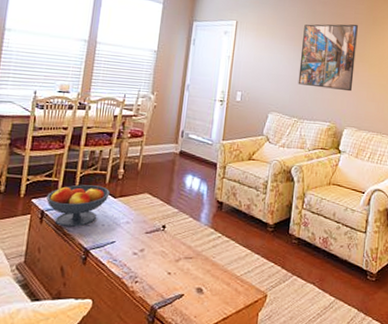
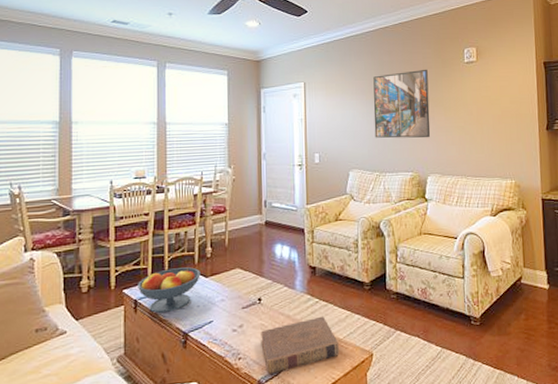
book: none [159,251,235,302] -> present [261,316,339,374]

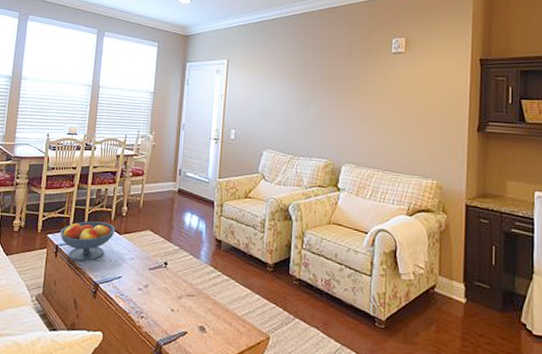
book: present [261,316,339,374] -> none [162,290,237,338]
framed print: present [373,69,431,139] -> none [291,56,352,127]

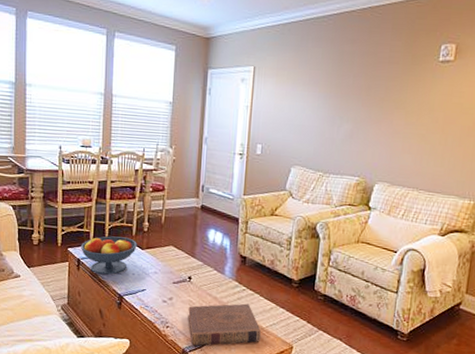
book: none [162,290,237,338] -> present [188,303,261,346]

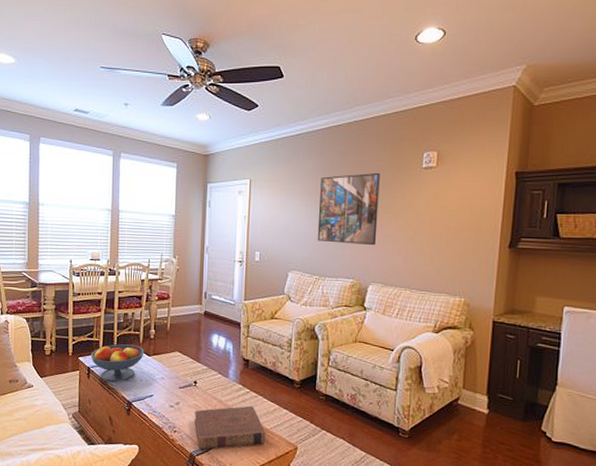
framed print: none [323,64,394,143] -> present [317,172,380,246]

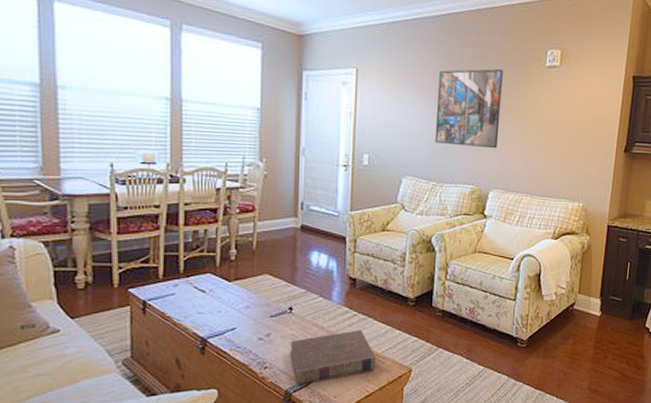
fruit bowl: present [91,344,144,382] -> none [147,269,222,316]

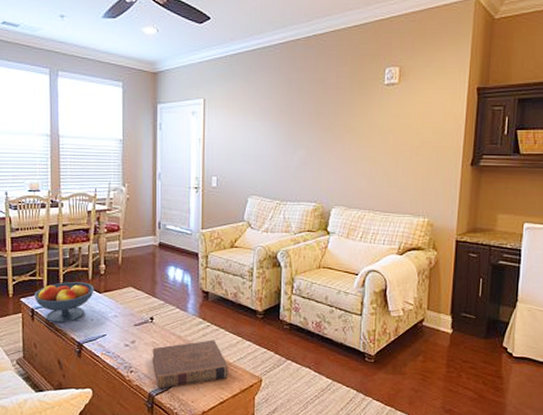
fruit bowl: none [147,269,222,316] -> present [34,282,94,323]
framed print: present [434,68,503,149] -> none [277,89,341,167]

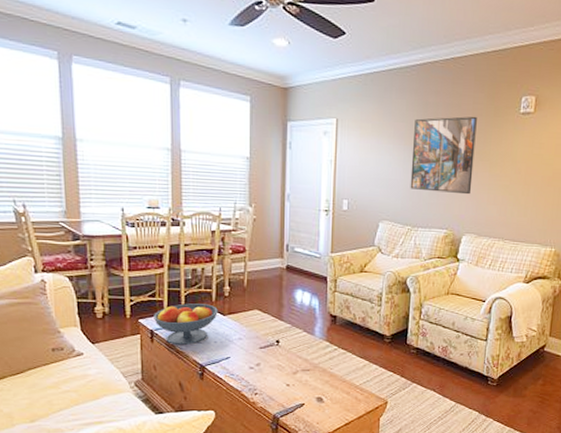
book: present [152,340,228,389] -> none [277,363,354,411]
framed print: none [277,89,341,167] -> present [410,116,477,195]

